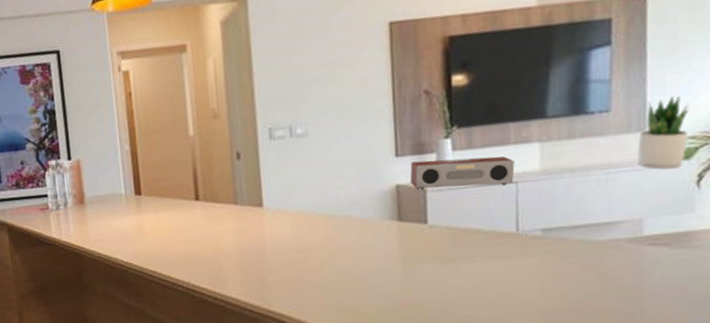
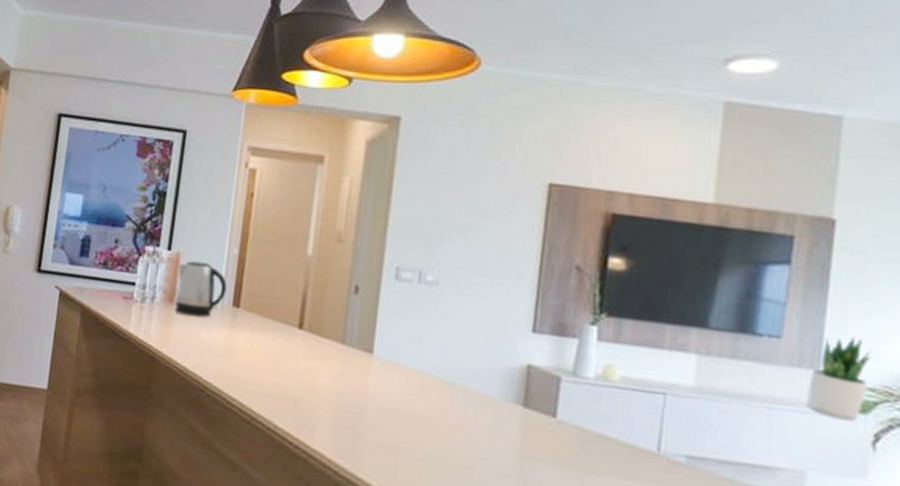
kettle: none [81,162,127,212] -> present [174,260,227,318]
speaker: present [410,156,515,190] -> none [543,342,666,395]

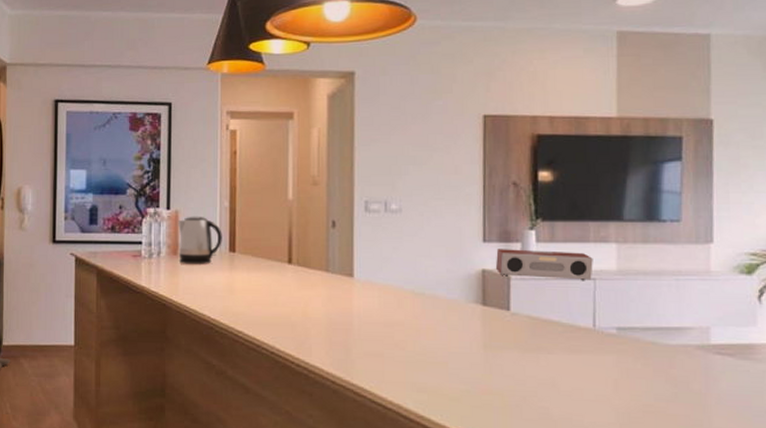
speaker: none [543,342,666,395] -> present [495,249,593,281]
planter: present [807,337,872,422] -> none [705,214,751,282]

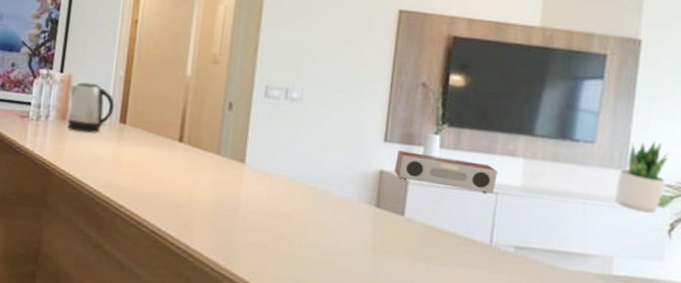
planter: none [705,214,751,282] -> present [615,142,669,214]

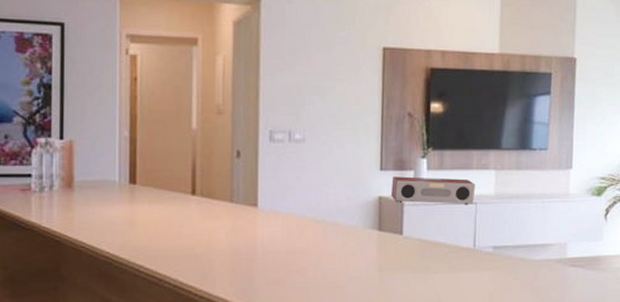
kettle: present [66,82,115,134] -> none [73,146,122,199]
planter: present [615,142,669,214] -> none [565,143,602,203]

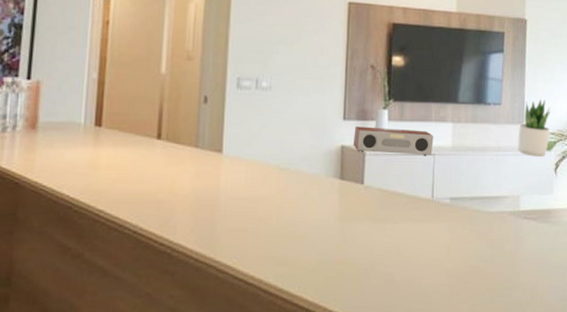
planter: none [565,143,602,203] -> present [518,100,551,157]

